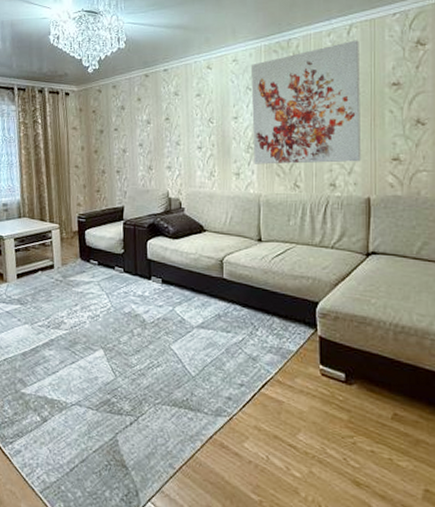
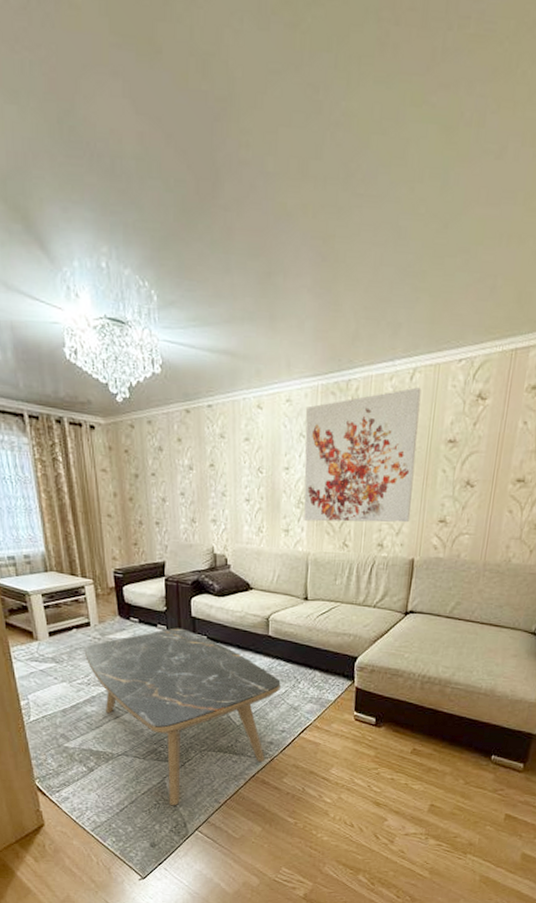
coffee table: none [46,270,237,468] -> present [84,628,281,805]

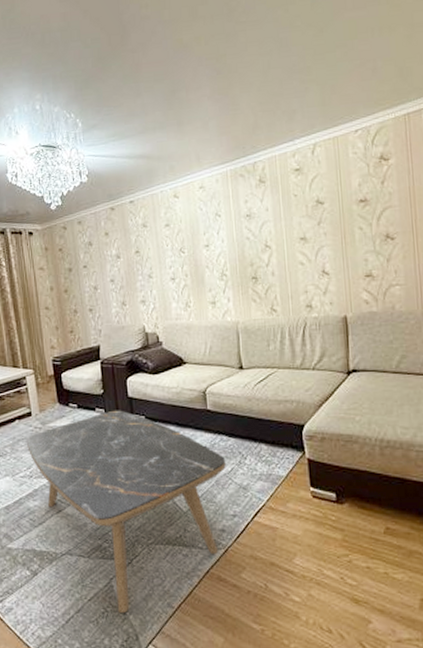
wall art: present [304,387,421,523] -> none [218,159,335,291]

